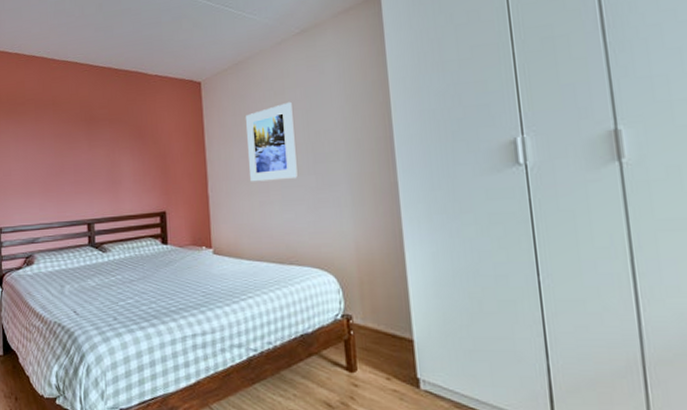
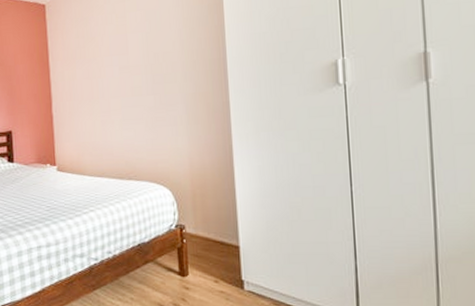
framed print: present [245,101,298,182] -> none [87,24,137,102]

